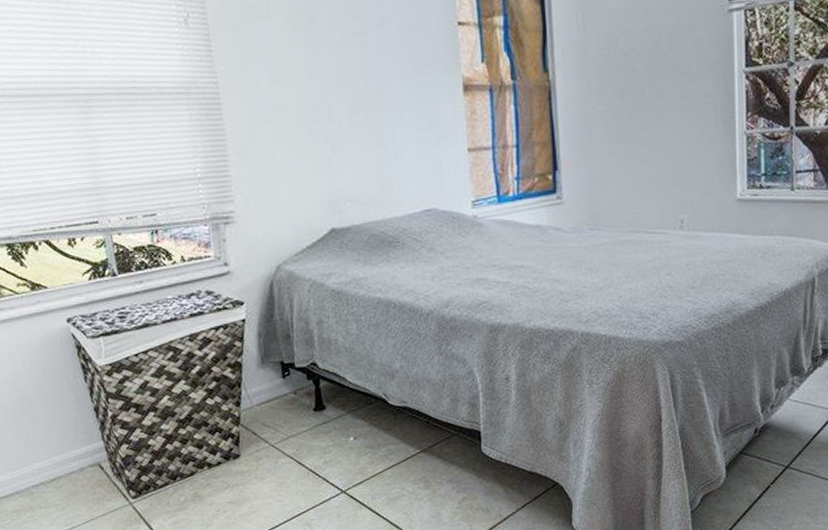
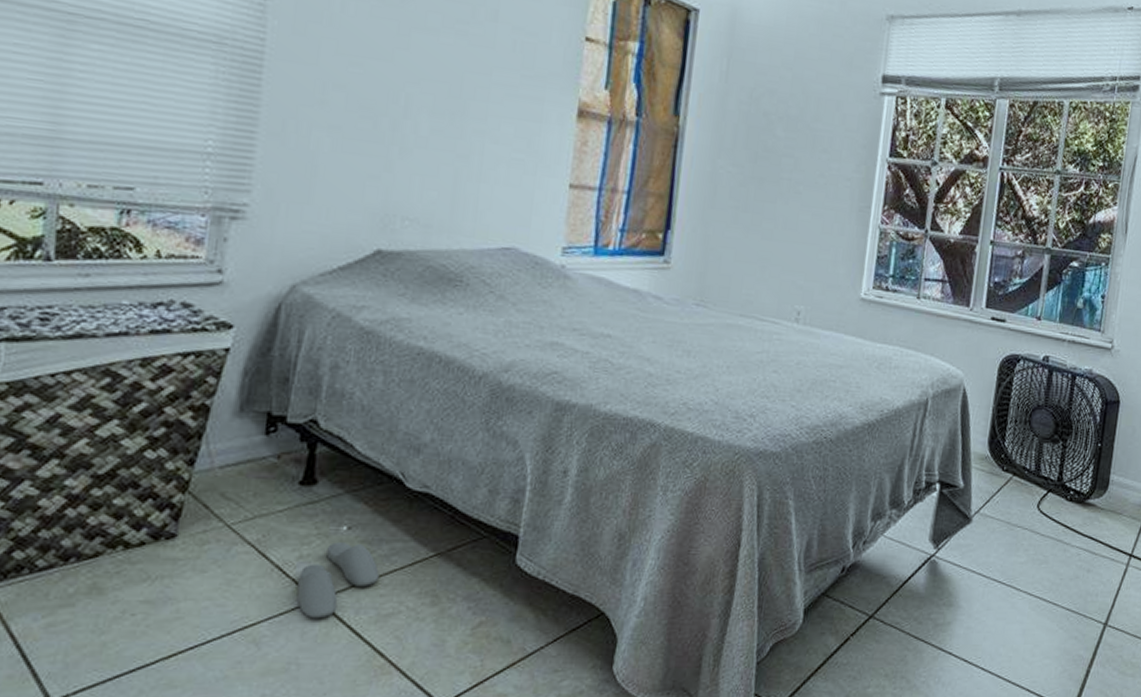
slippers: none [327,449,384,505] -> present [296,542,380,619]

